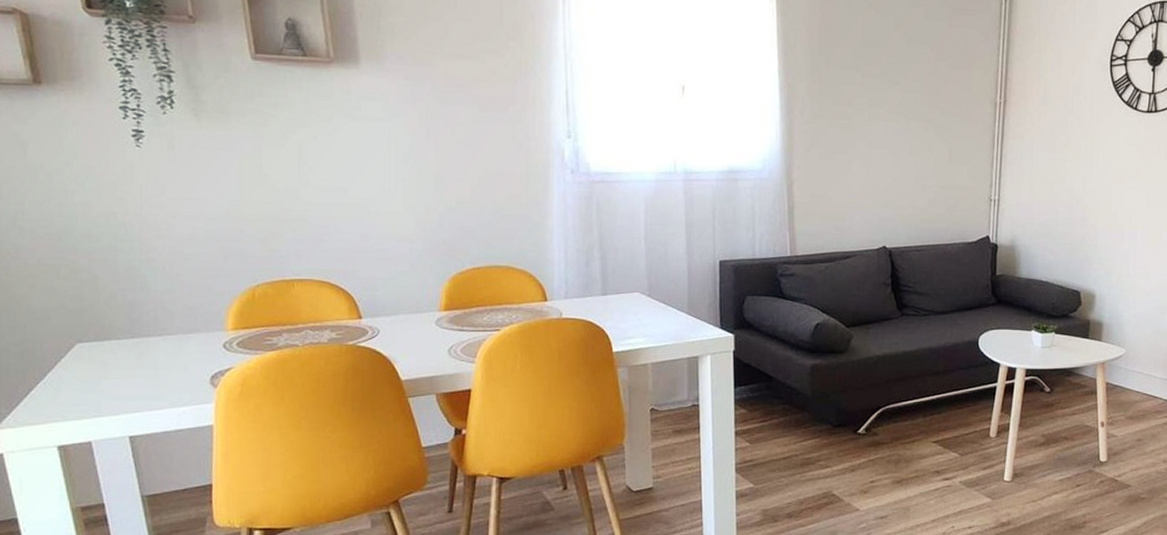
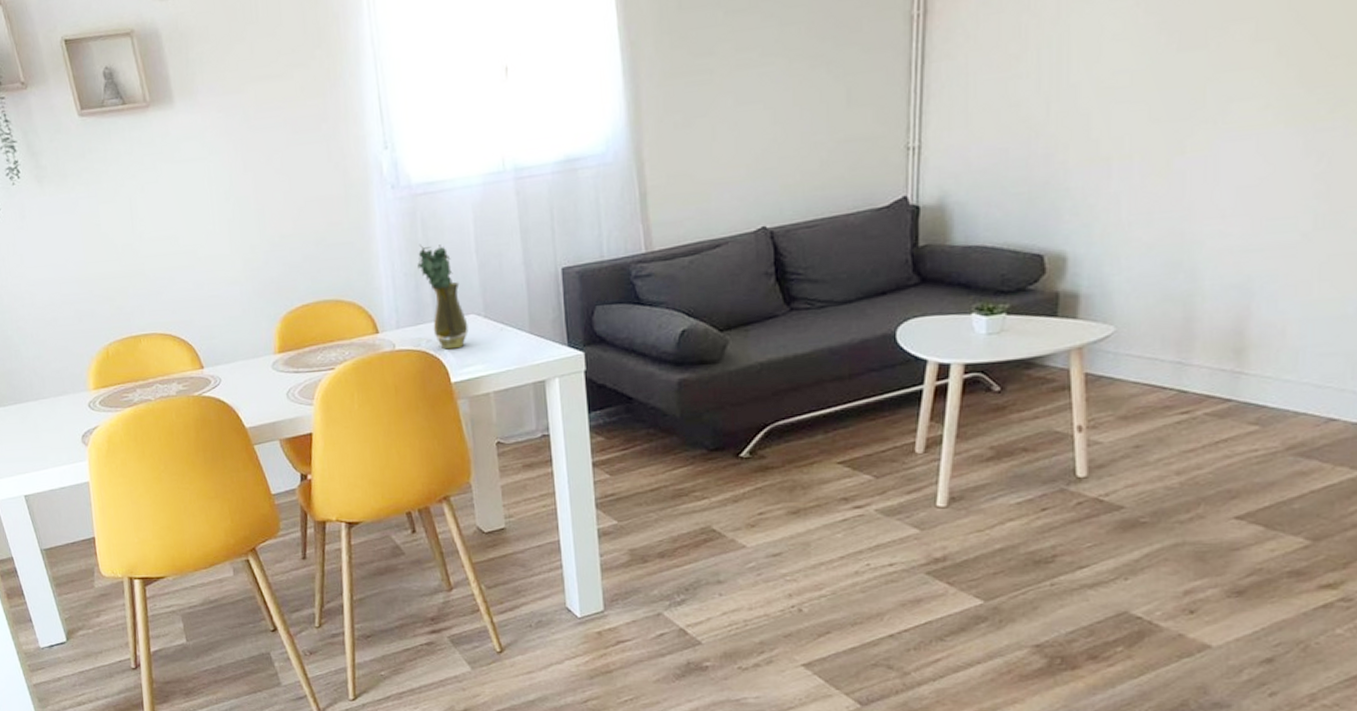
vase: none [590,225,632,322] -> present [417,243,469,350]

